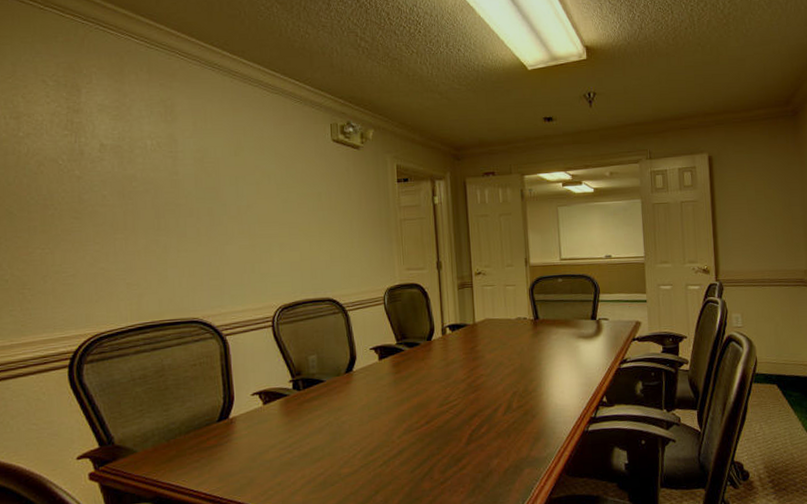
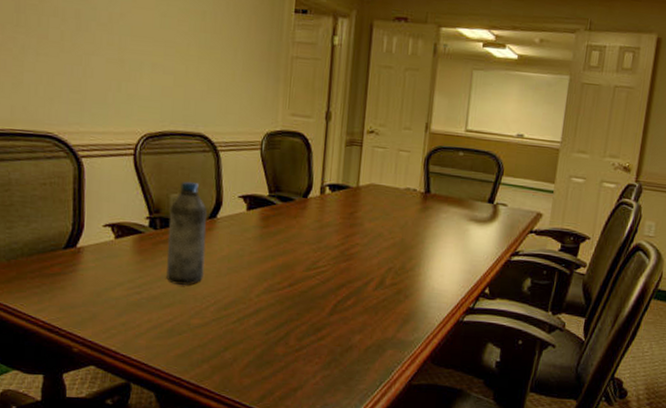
water bottle: none [309,342,348,439] -> present [166,181,207,285]

